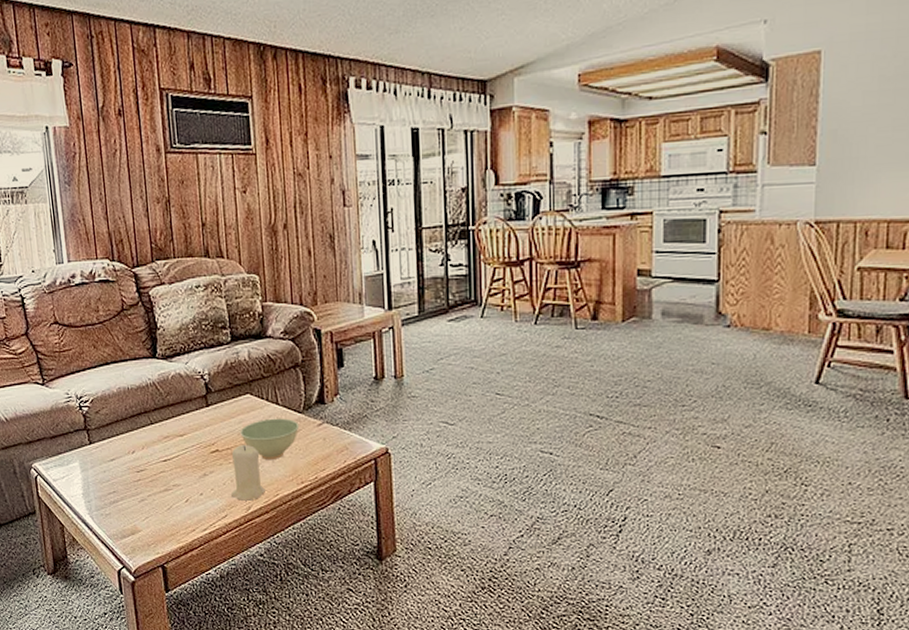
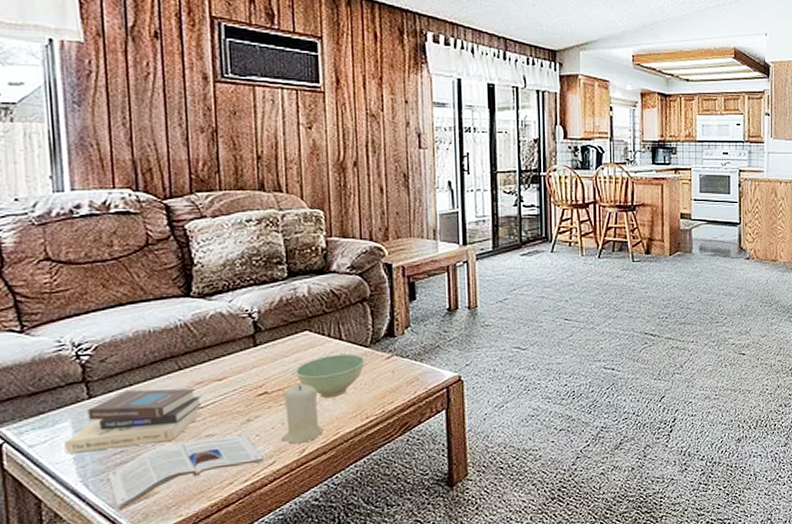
books: none [76,440,169,490] -> present [64,388,202,454]
magazine: none [106,486,218,543] -> present [107,433,264,511]

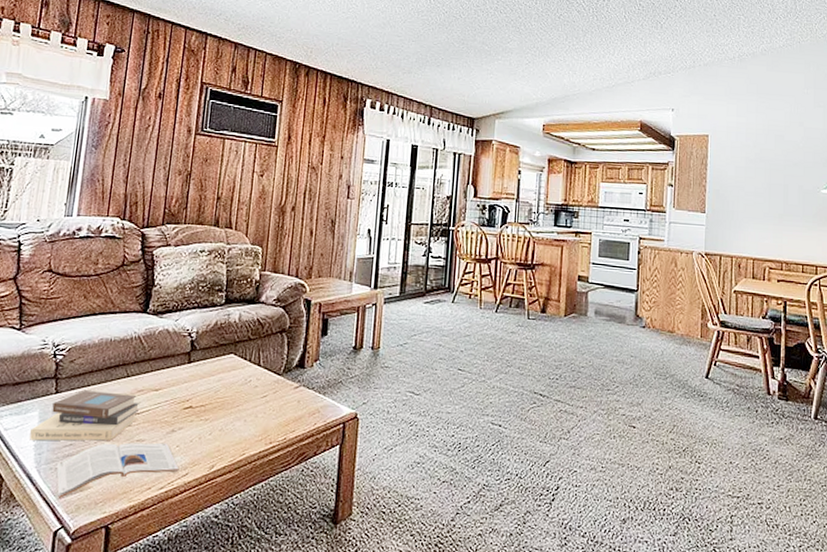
candle: present [280,383,325,444] -> none [195,402,233,459]
bowl: present [295,353,366,399] -> none [217,378,277,420]

